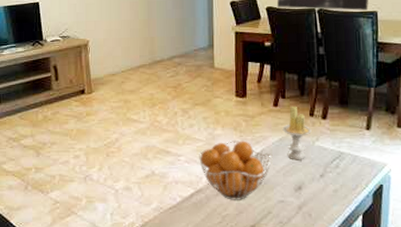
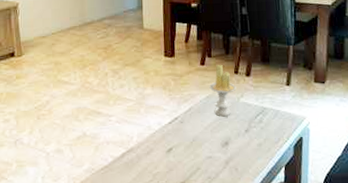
fruit basket: present [199,140,272,200] -> none [129,99,199,158]

